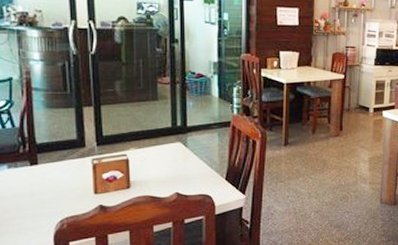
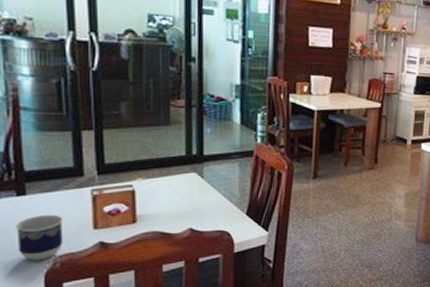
cup: none [29,181,69,222] -> present [15,214,63,261]

